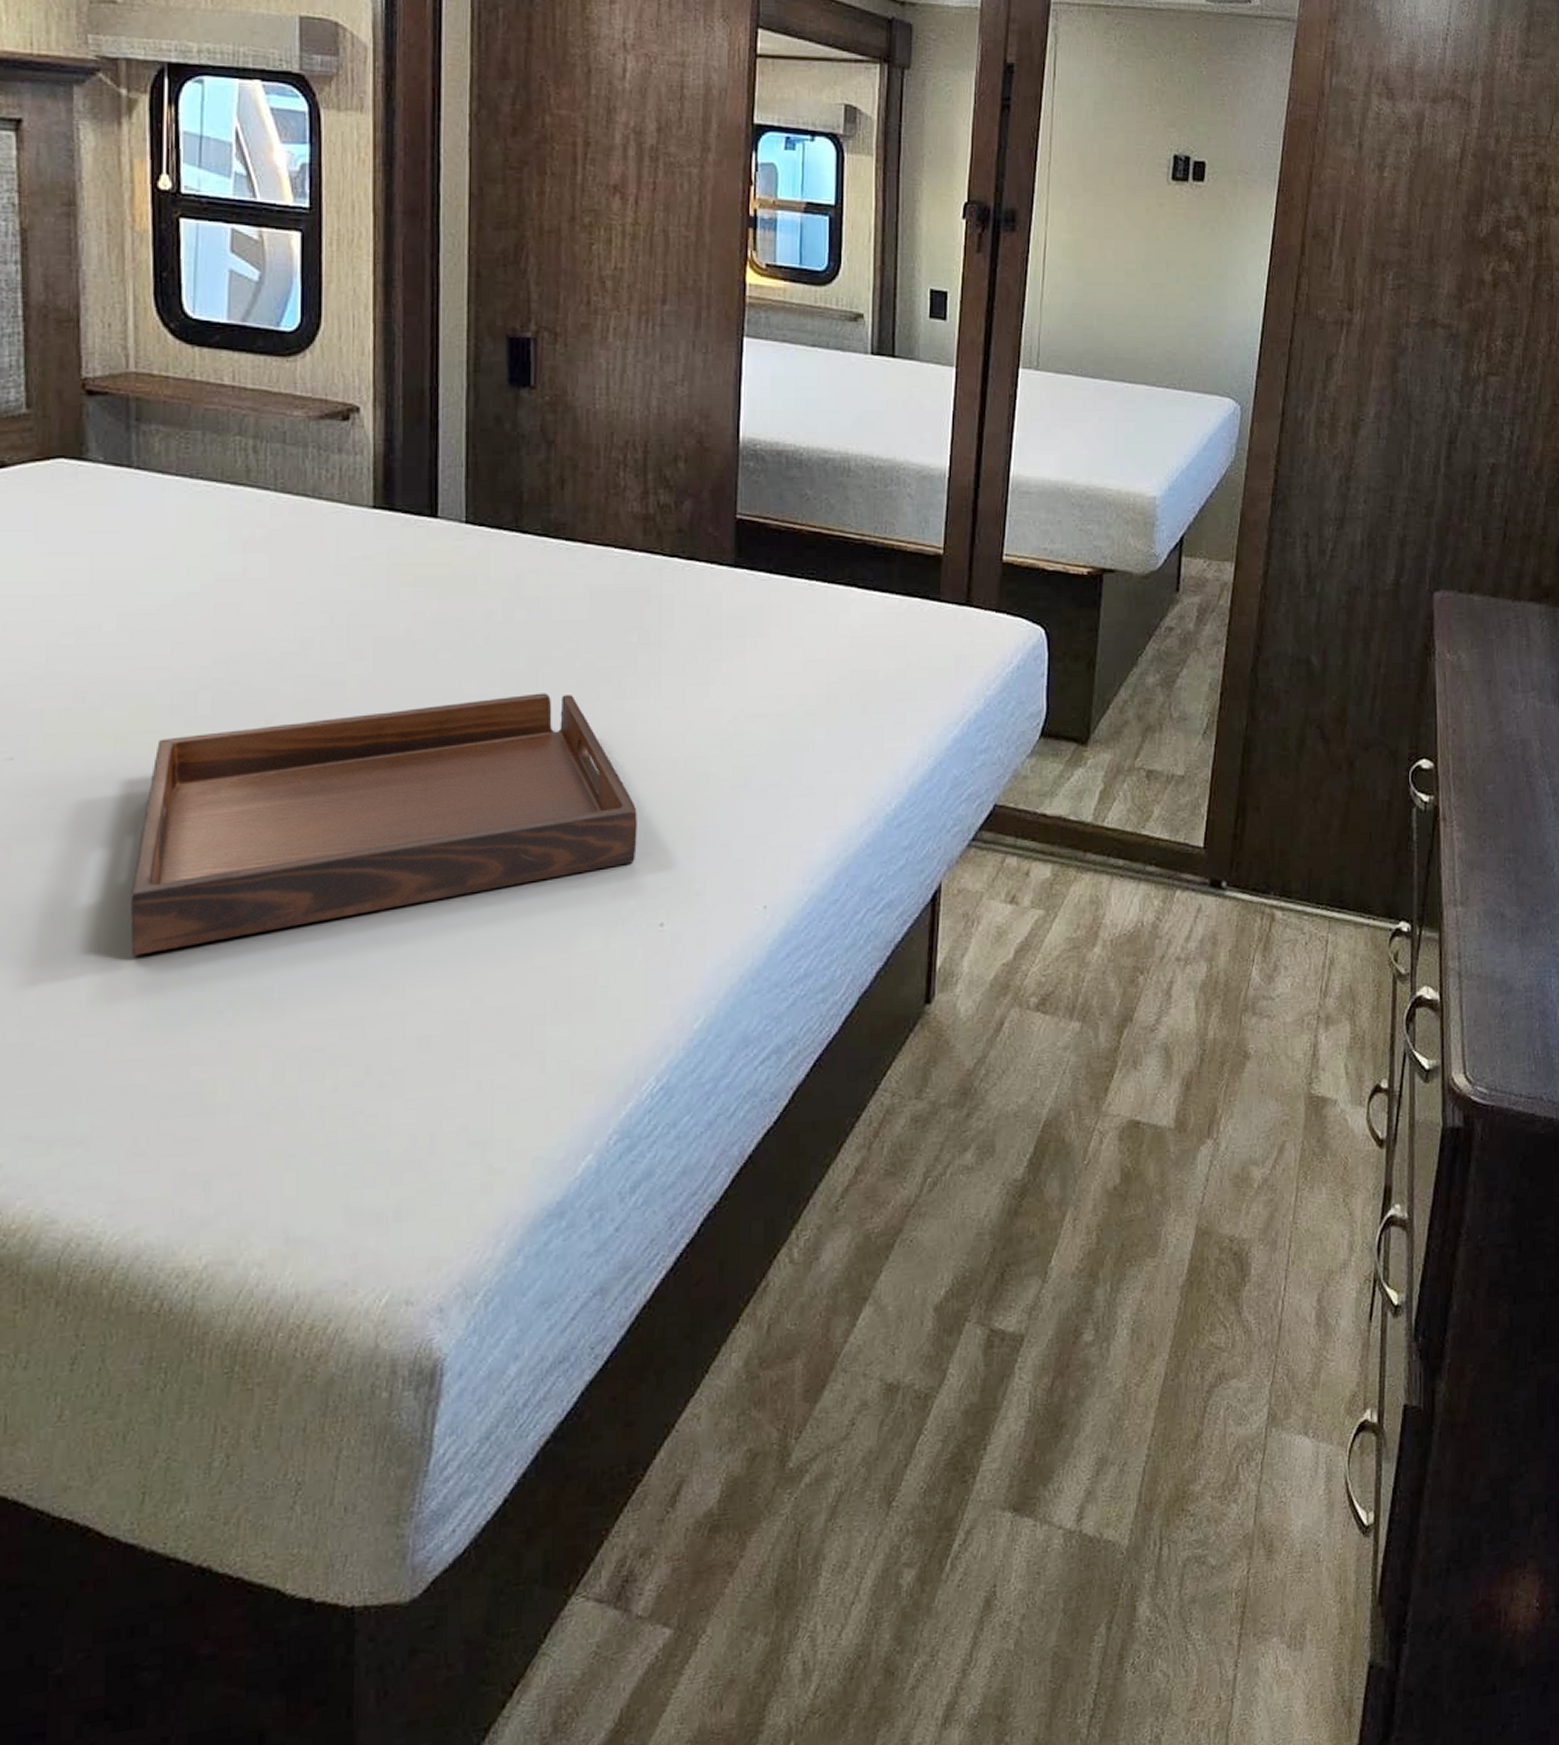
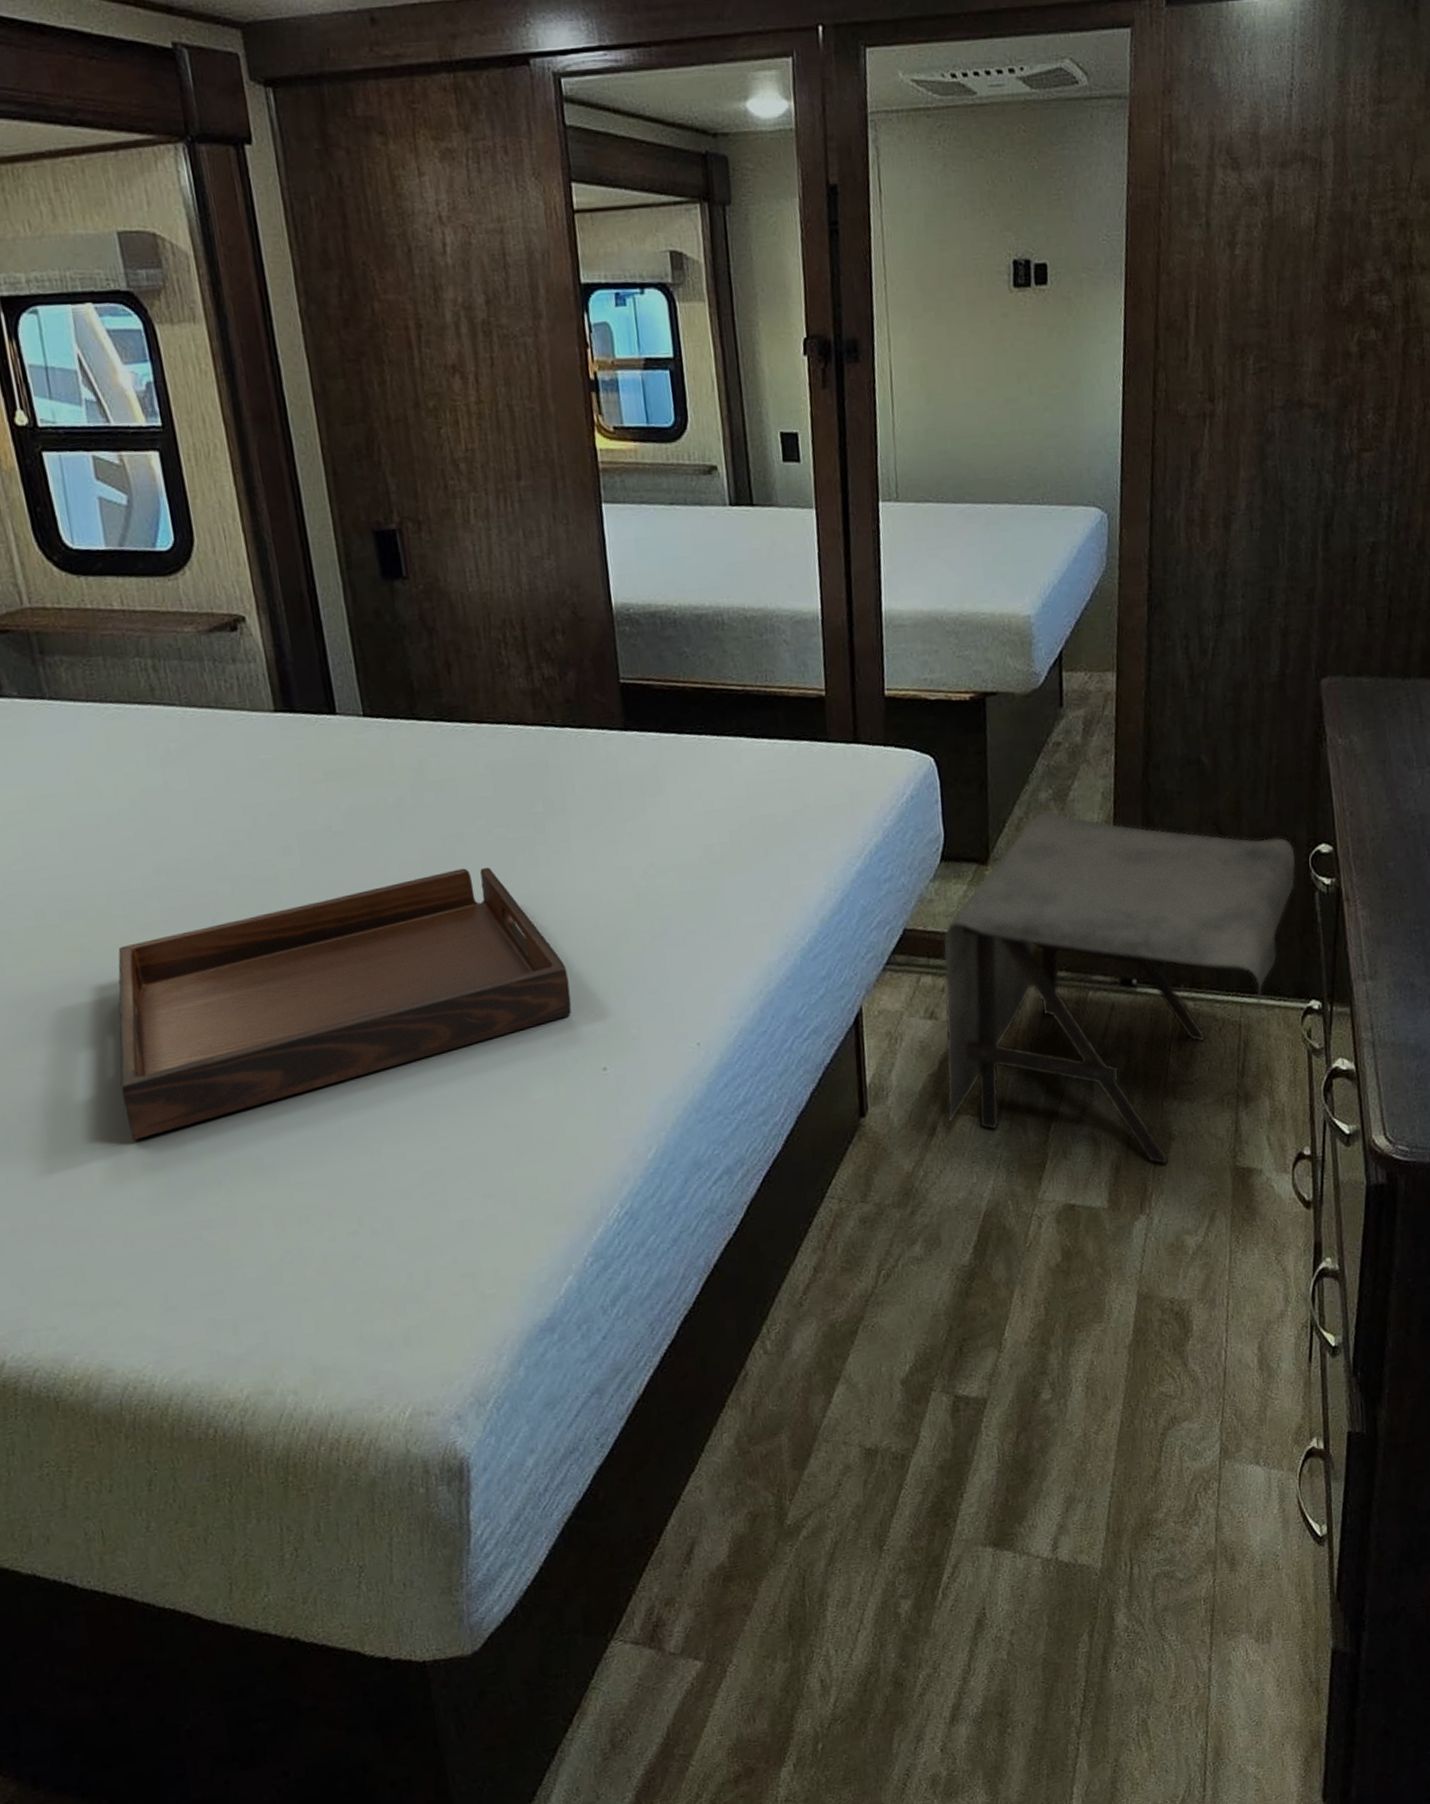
side table: none [1016,695,1396,1086] -> present [943,810,1296,1166]

